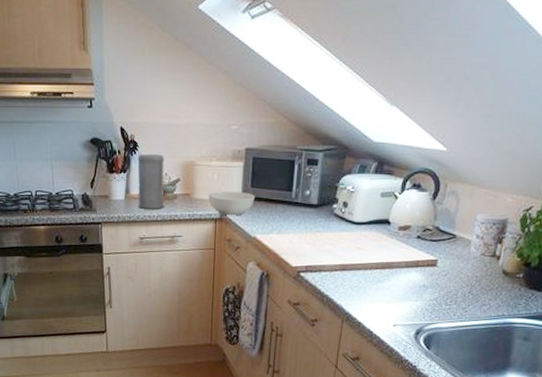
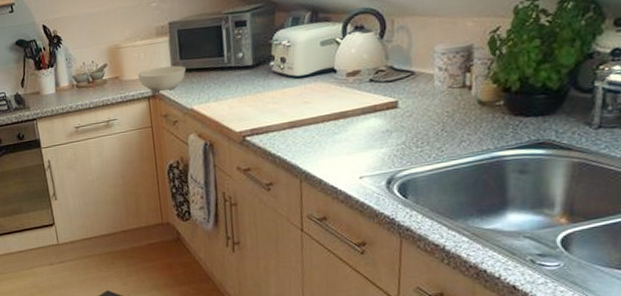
canister: present [137,154,165,209] -> none [63,44,95,99]

